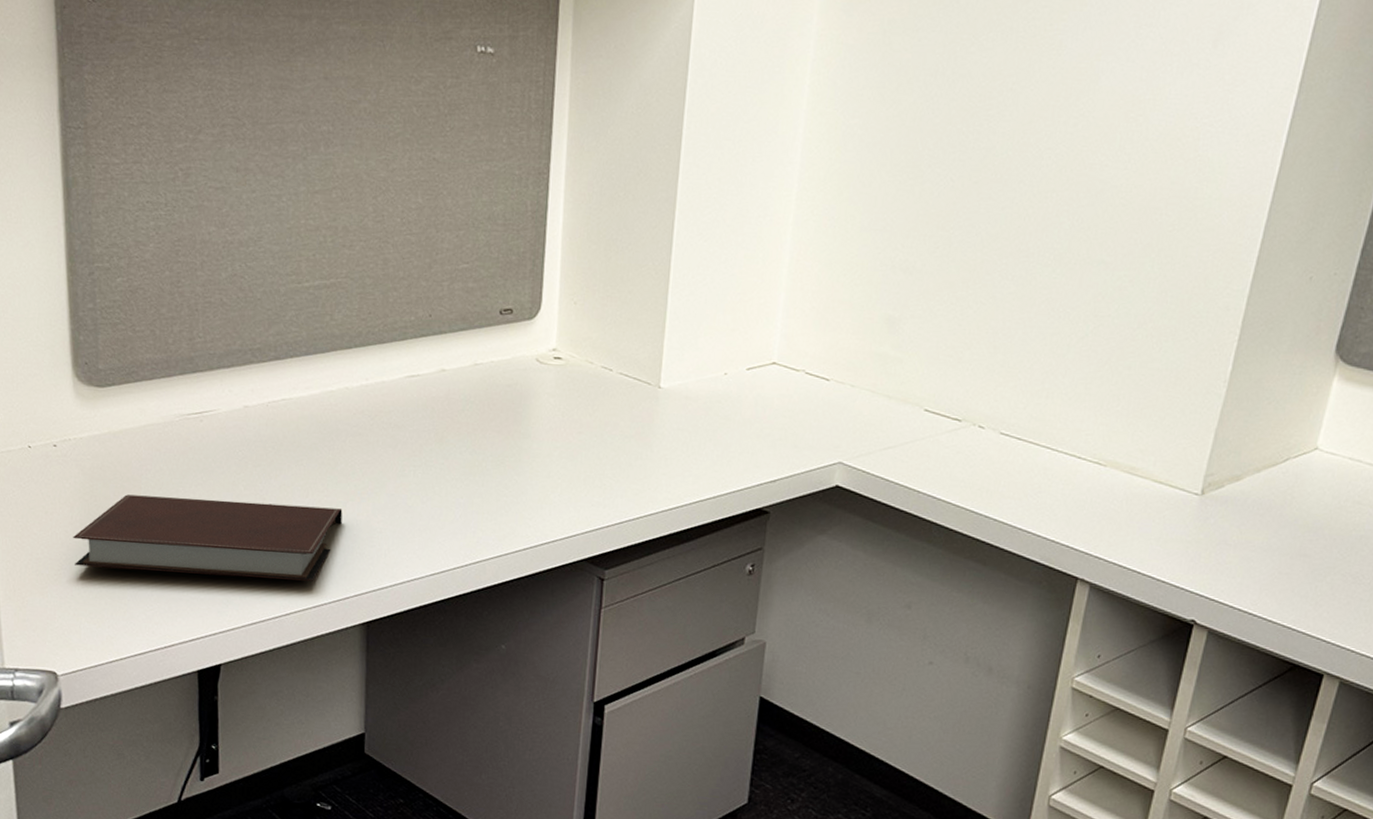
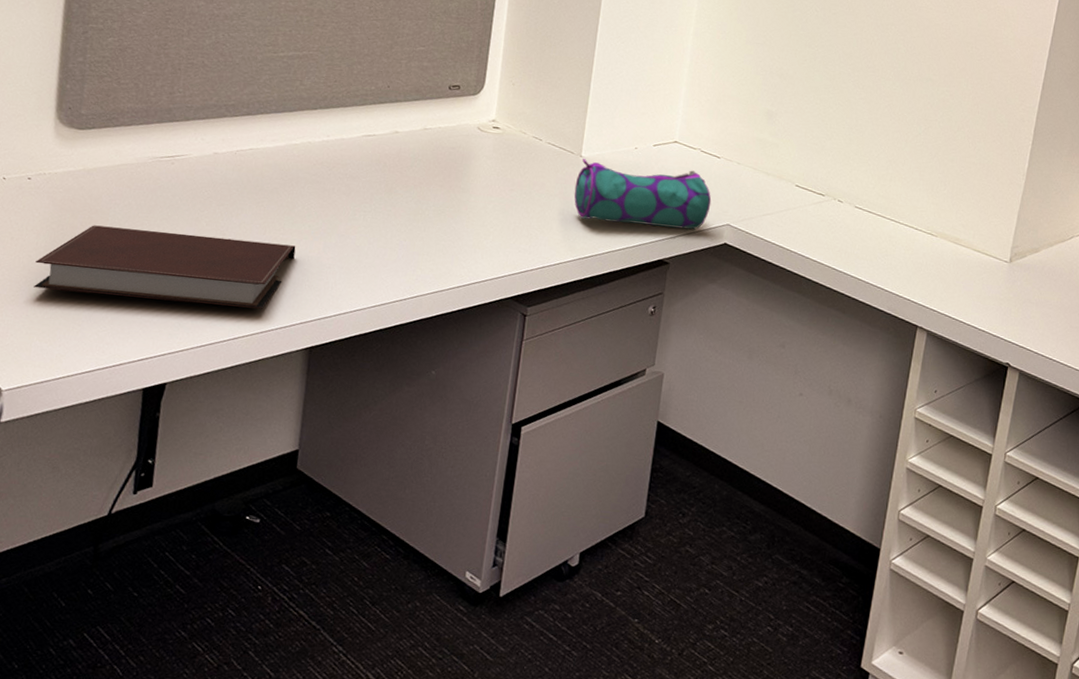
pencil case: none [653,390,820,471] -> present [574,159,712,230]

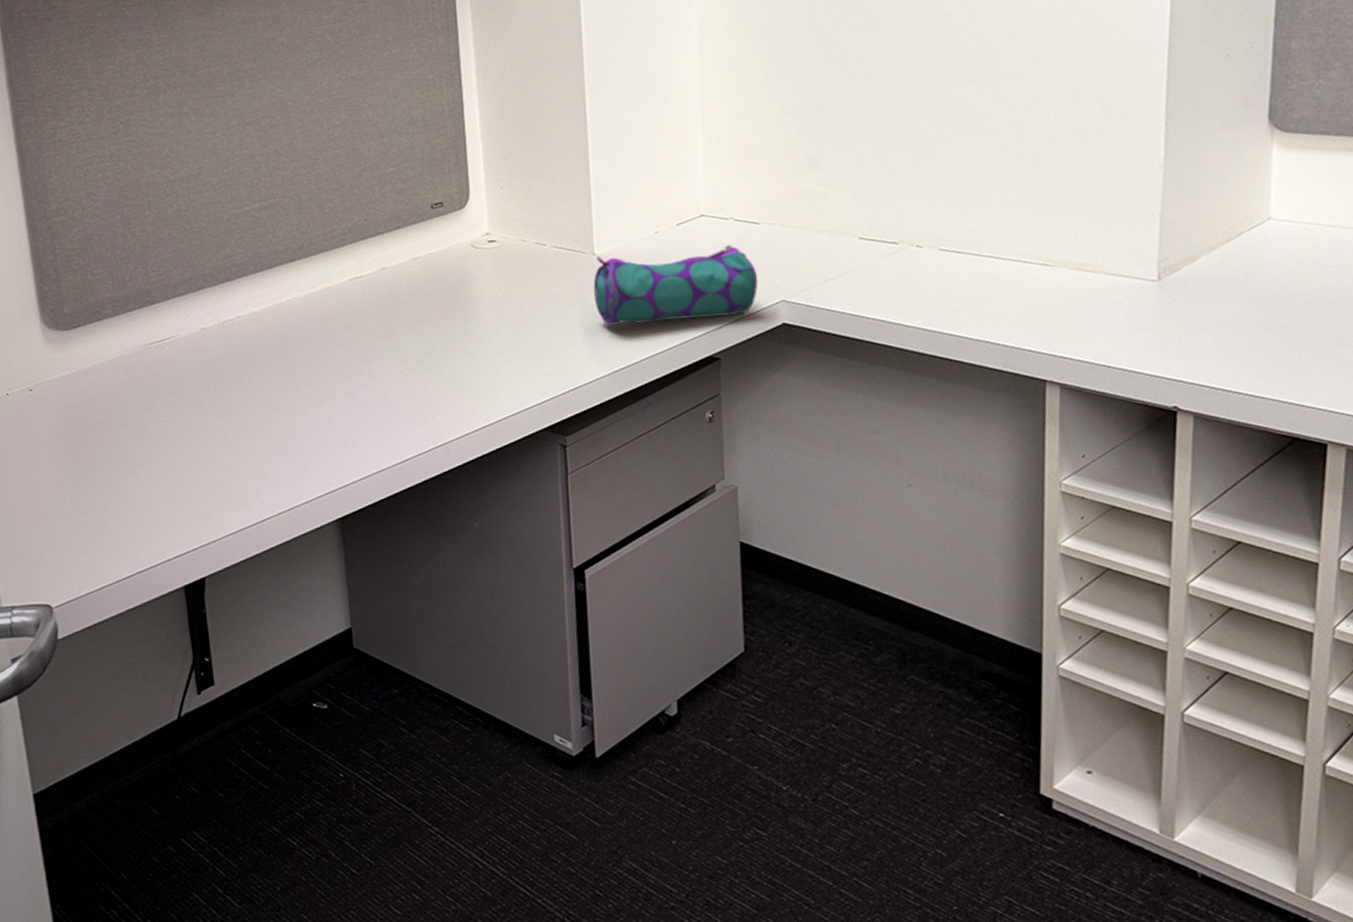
notebook: present [34,225,296,309] -> none [55,412,306,500]

